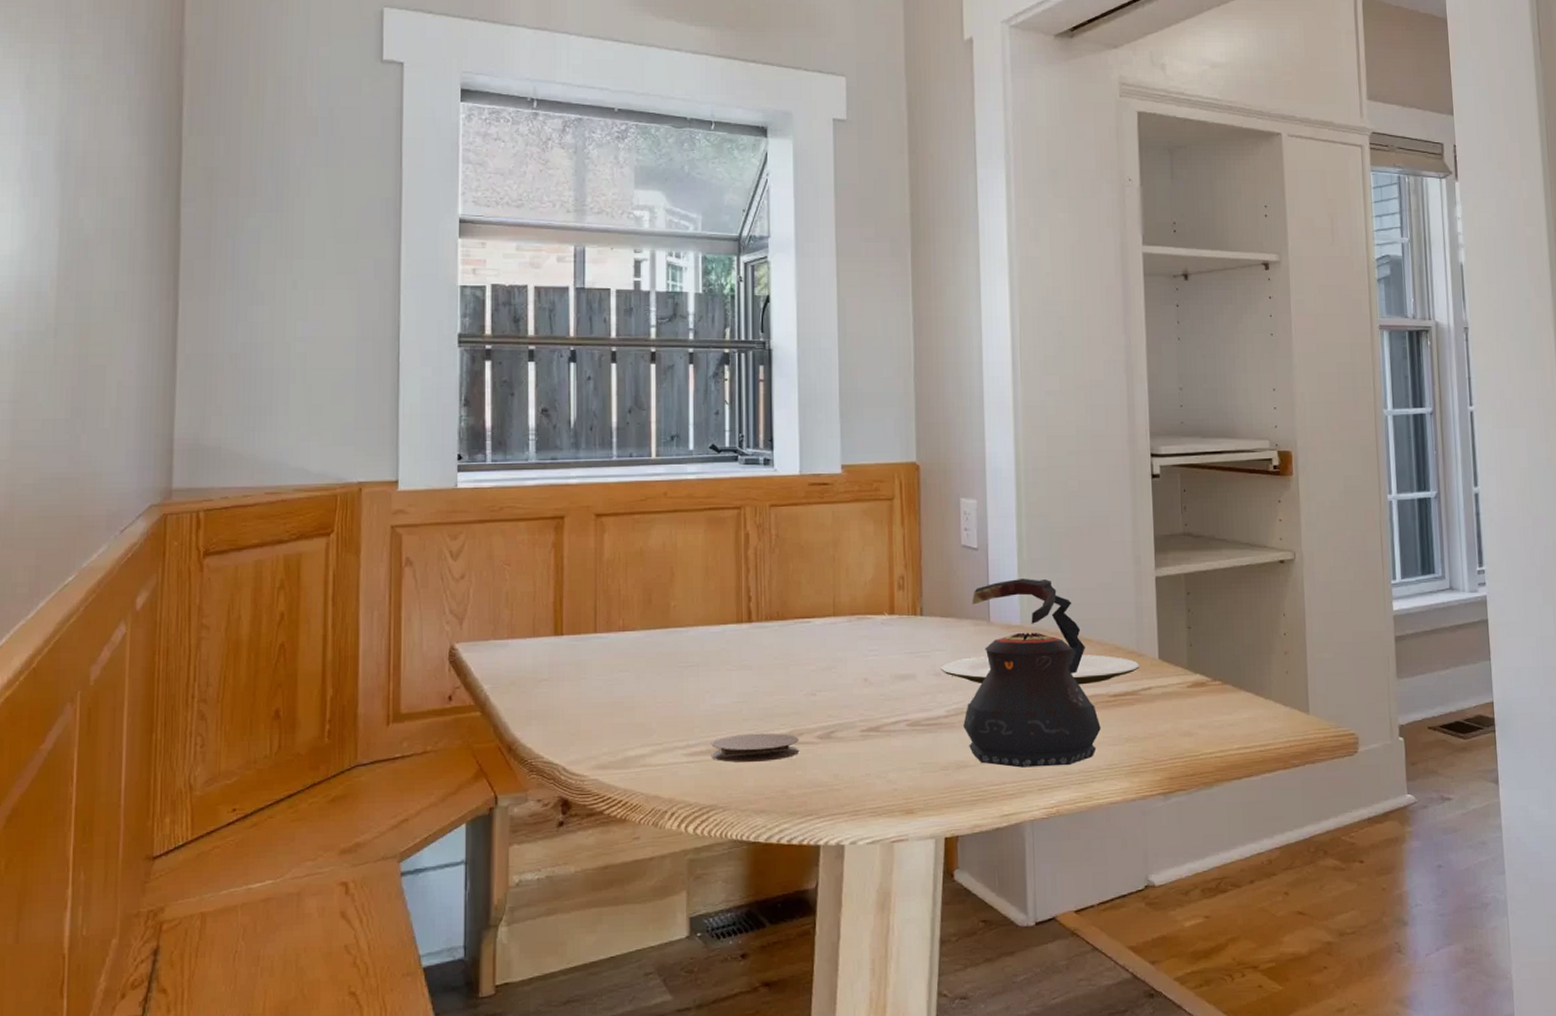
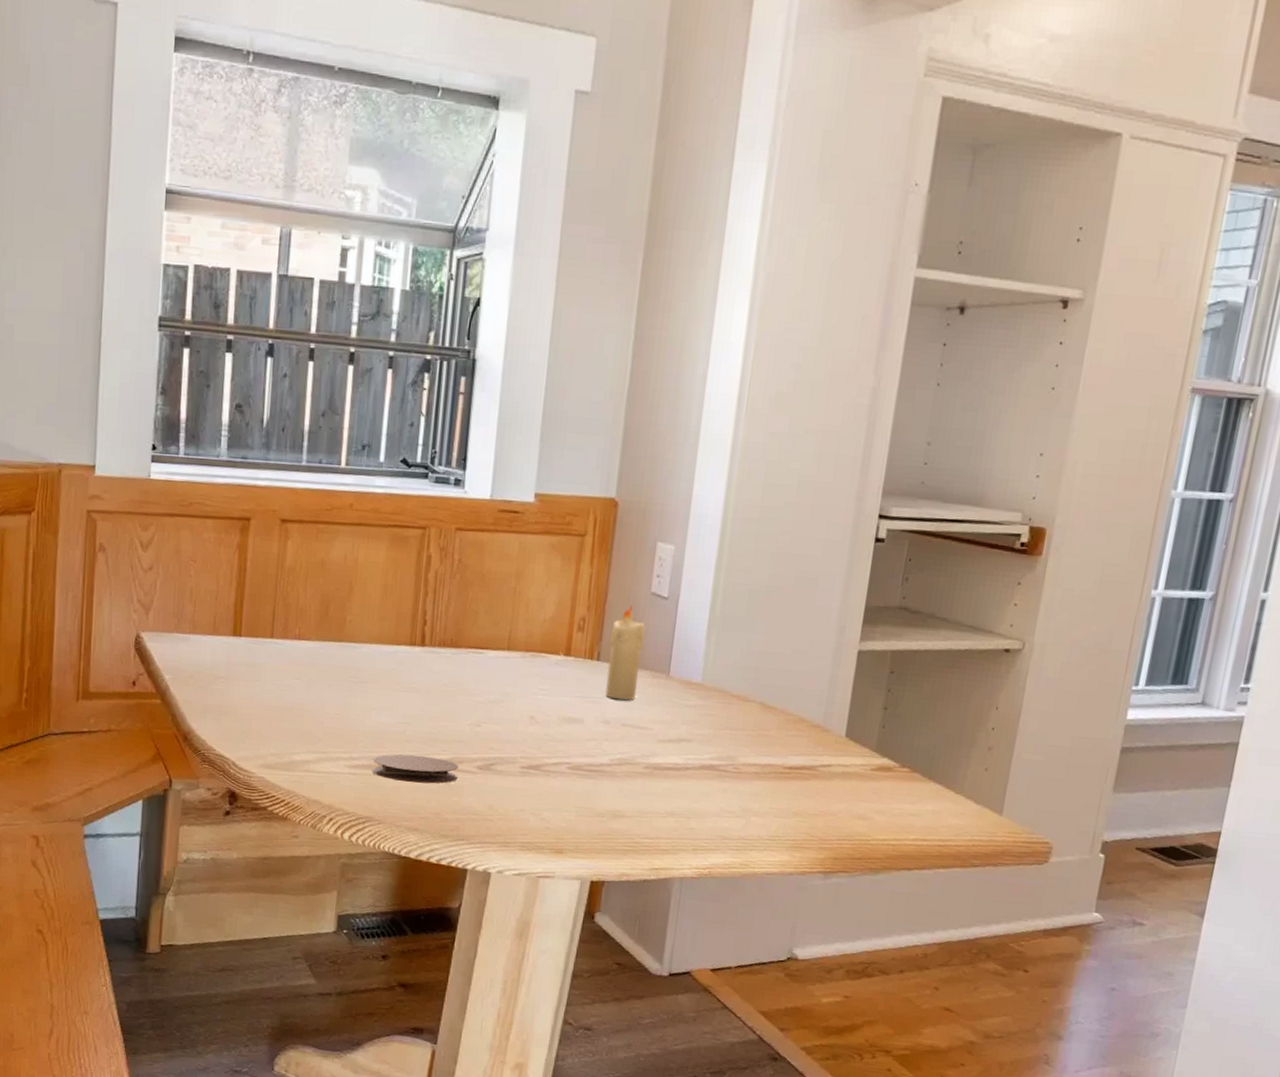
candle: none [930,559,962,651] -> present [605,605,645,701]
plate: present [941,655,1140,685] -> none [611,710,824,753]
teapot: present [963,579,1101,768] -> none [625,634,770,831]

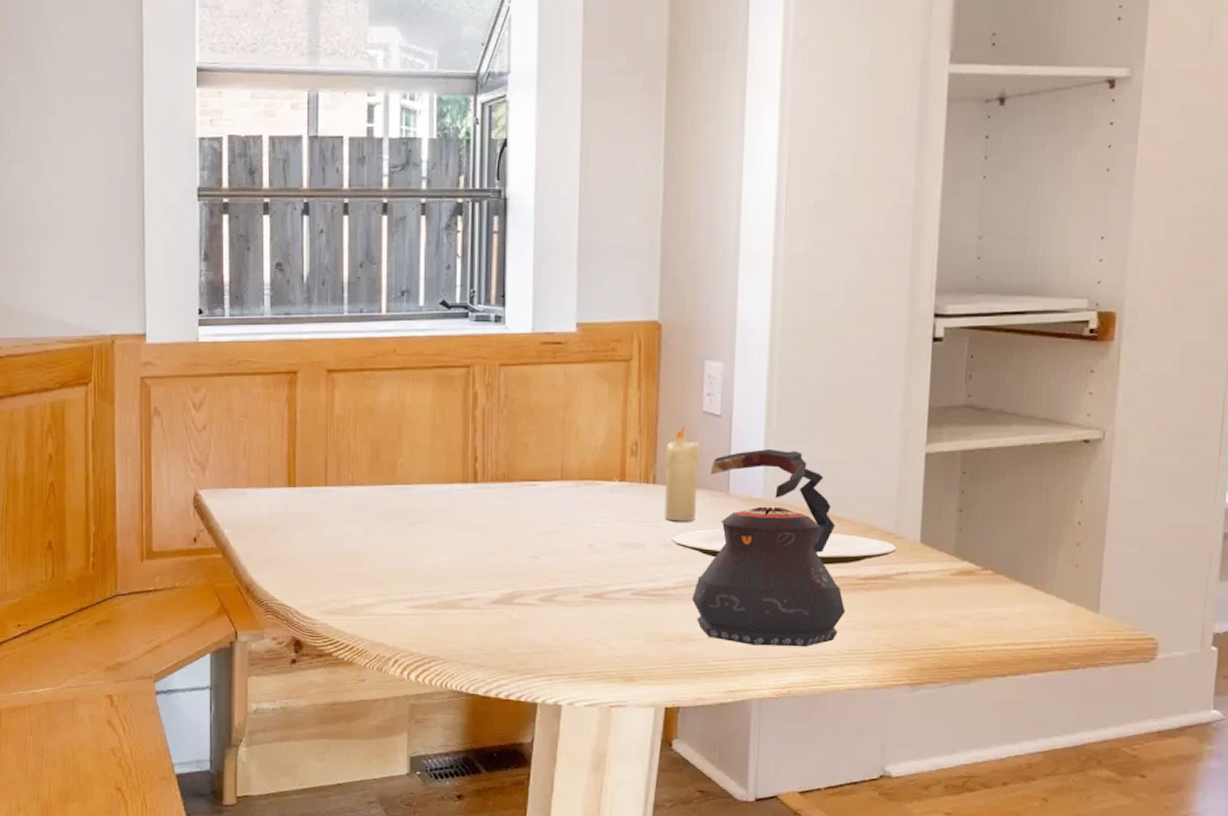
coaster: present [372,754,460,784] -> none [433,591,521,620]
plate: none [611,710,824,753] -> present [672,529,898,565]
teapot: none [625,634,770,831] -> present [692,449,845,648]

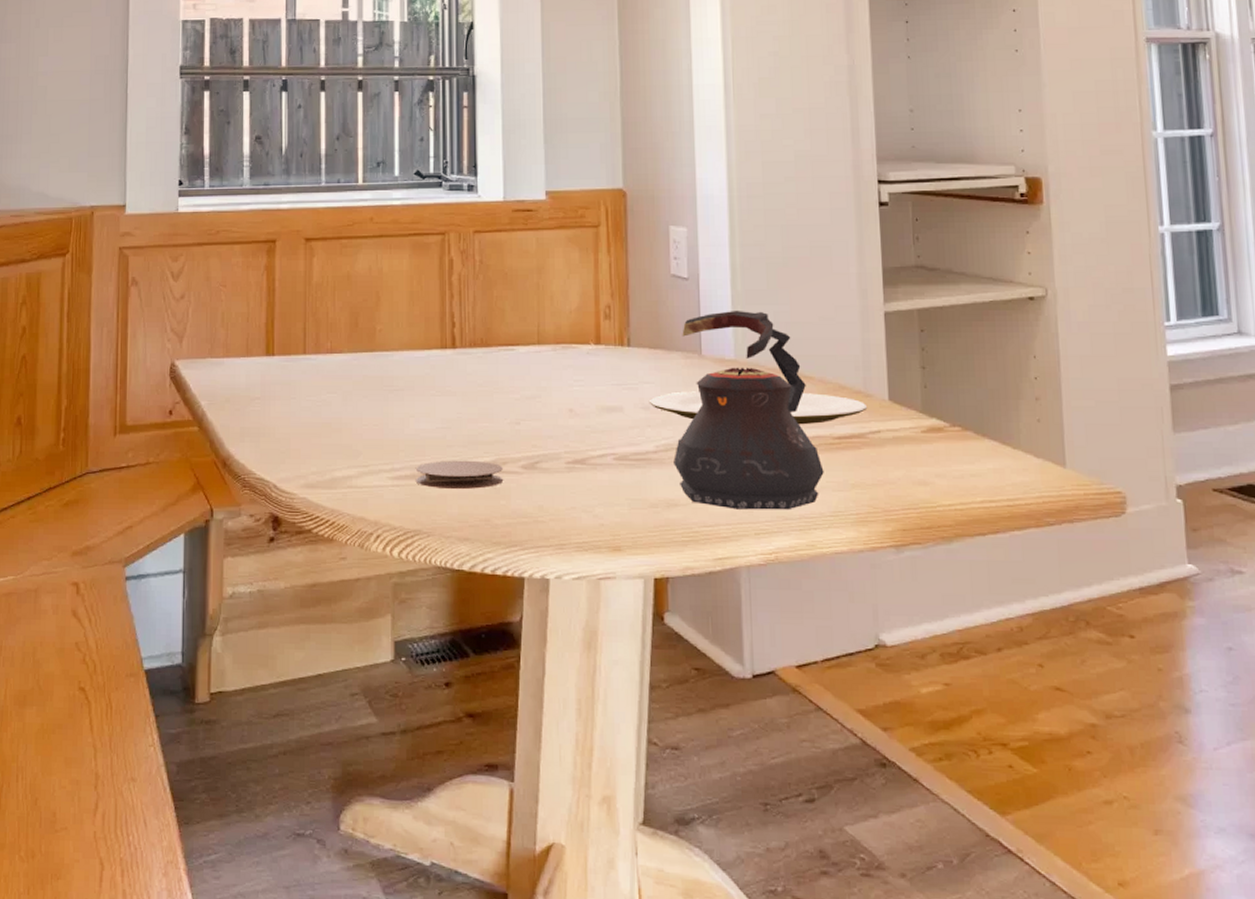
coaster: none [433,591,521,620] -> present [415,460,504,490]
candle: present [664,425,701,522] -> none [638,288,672,384]

